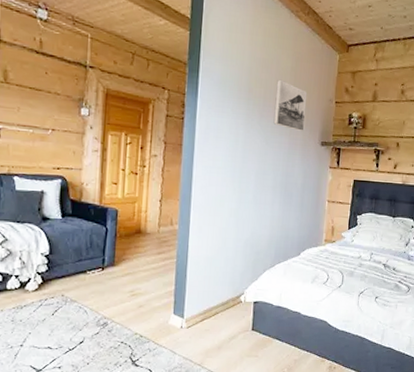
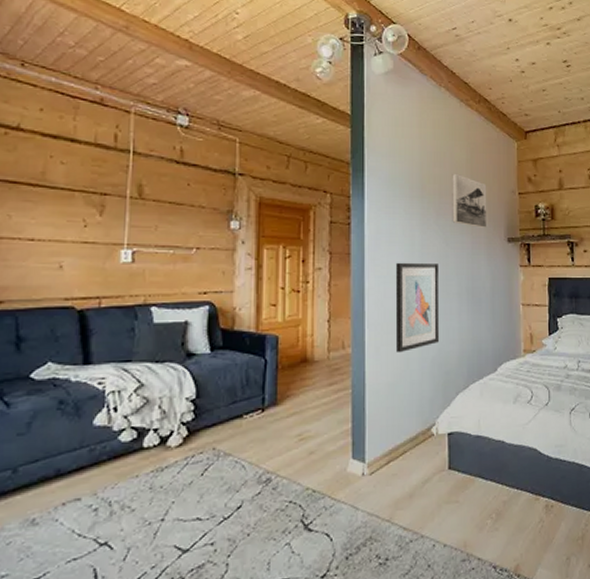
wall art: none [216,155,258,233] -> present [395,262,440,353]

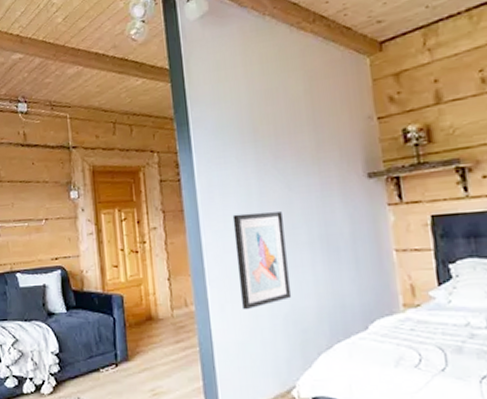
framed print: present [452,173,487,228] -> none [288,108,339,166]

